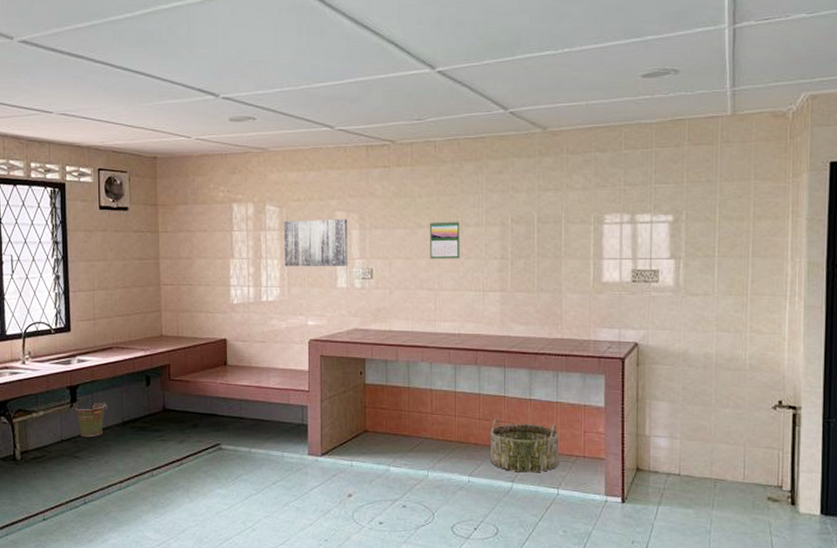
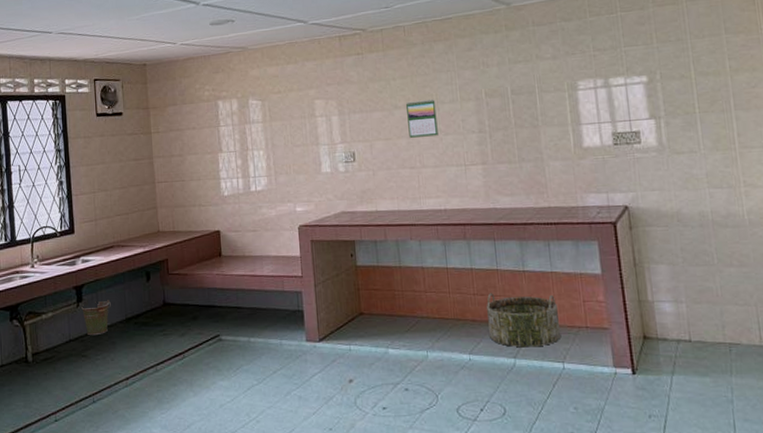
wall art: present [283,219,348,267] -> none [266,106,330,157]

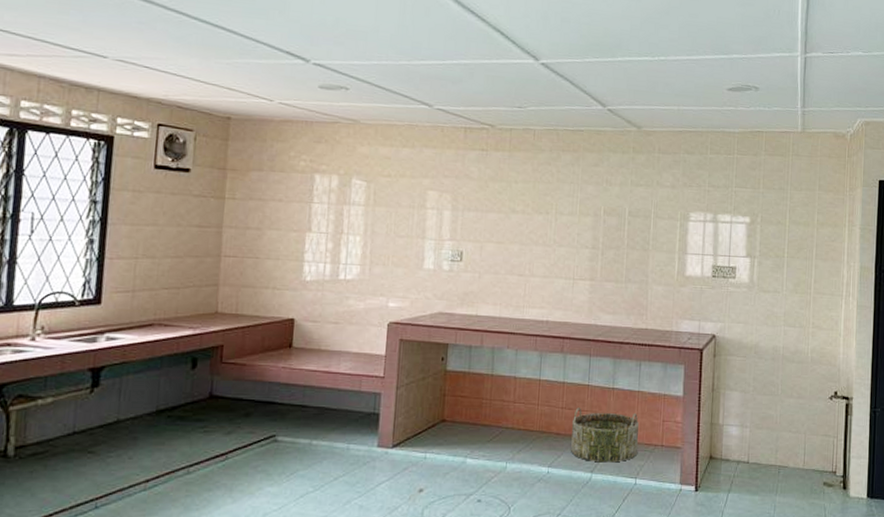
bucket: present [81,300,111,336] -> none [95,387,139,429]
calendar: present [406,99,438,138] -> none [522,207,554,246]

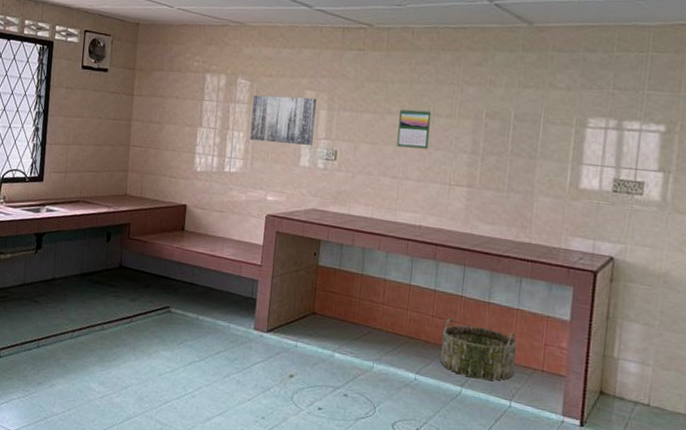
wall art: none [367,196,440,247] -> present [250,95,317,145]
calendar: none [522,207,554,246] -> present [397,108,432,149]

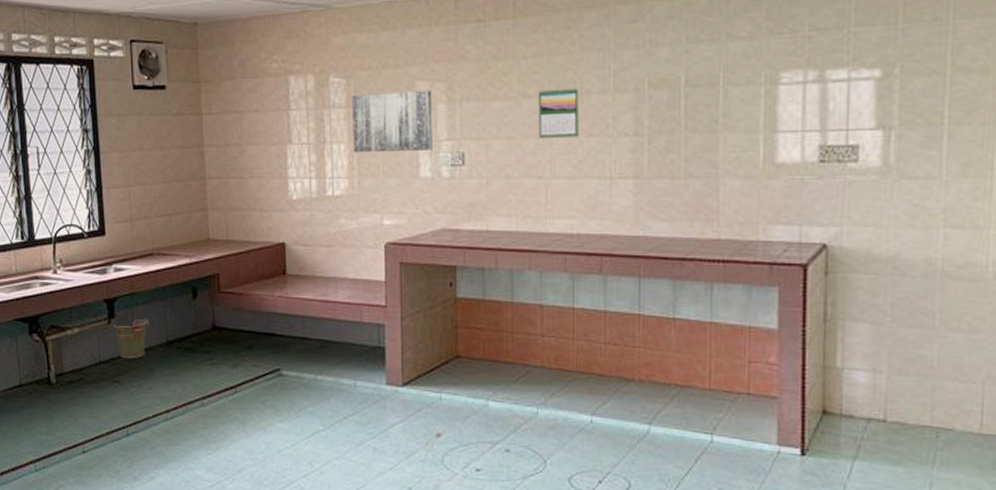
bucket: none [39,252,69,284] -> present [112,318,149,359]
basket: present [440,318,516,381] -> none [620,343,714,413]

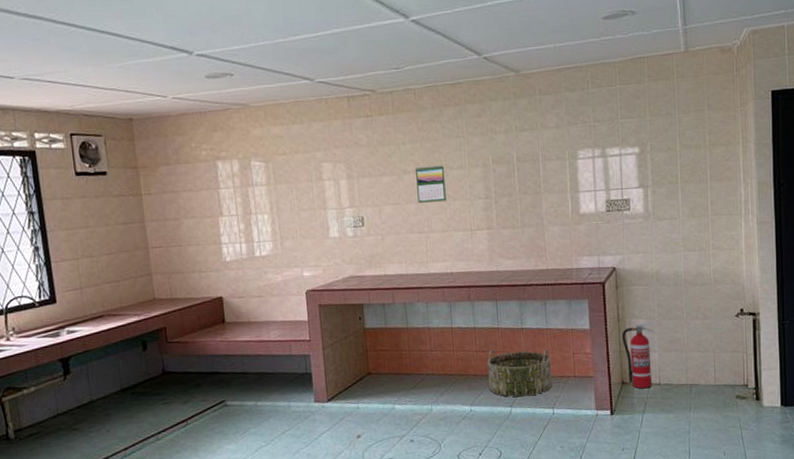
bucket: present [112,318,149,359] -> none [68,371,104,409]
wall art: present [351,90,433,153] -> none [270,169,338,221]
basket: none [620,343,714,413] -> present [487,349,553,397]
fire extinguisher: none [829,327,884,425] -> present [622,321,655,389]

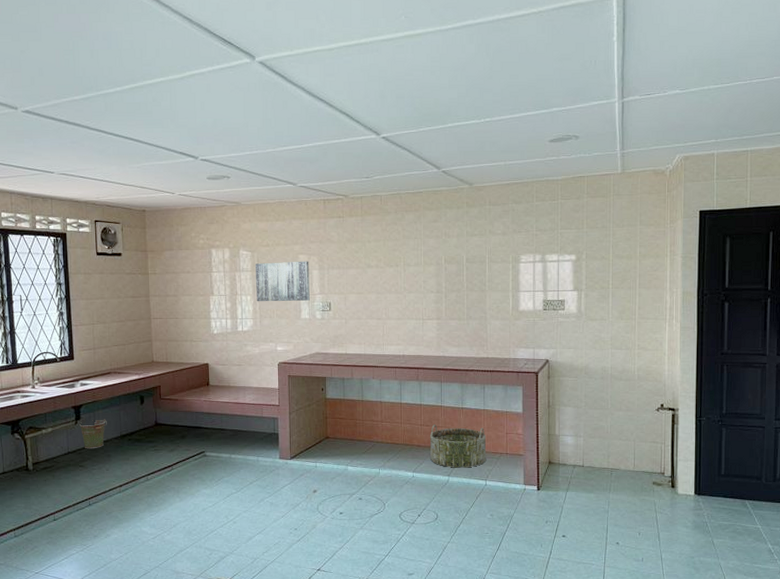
bucket: none [68,371,104,409] -> present [79,419,107,449]
wall art: none [270,169,338,221] -> present [255,261,310,302]
calendar: present [416,165,447,203] -> none [378,262,403,293]
fire extinguisher: present [622,321,655,389] -> none [551,409,581,469]

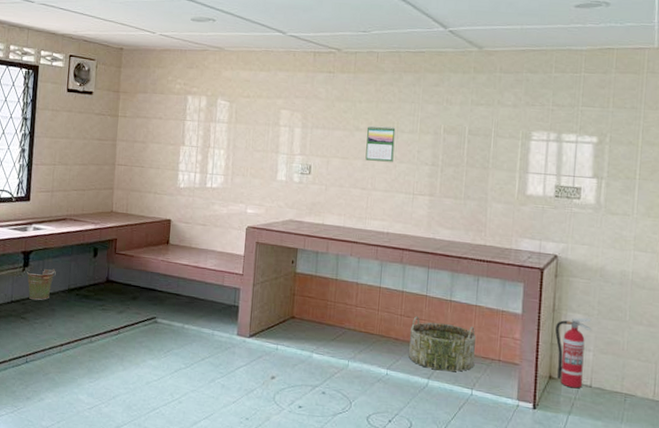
wall art: present [255,261,310,302] -> none [230,115,292,161]
calendar: none [378,262,403,293] -> present [365,125,396,162]
fire extinguisher: none [551,409,581,469] -> present [555,317,592,389]

